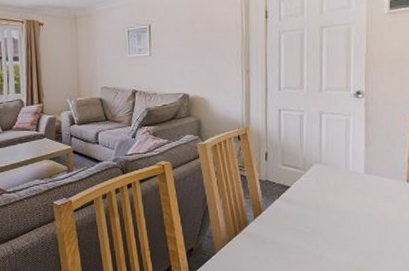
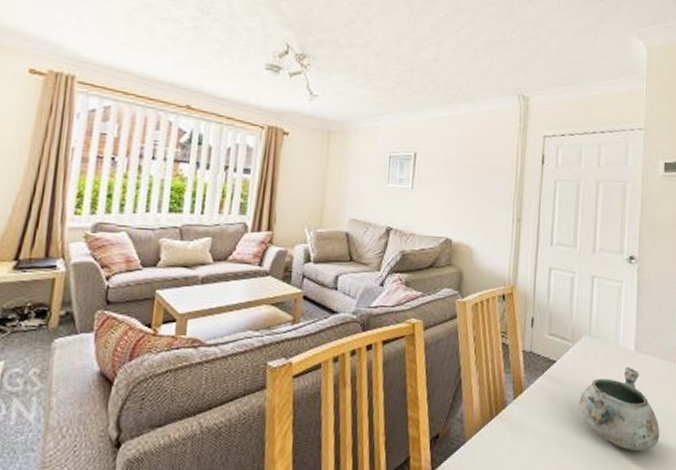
decorative bowl: none [313,187,392,256] -> present [579,366,660,452]

